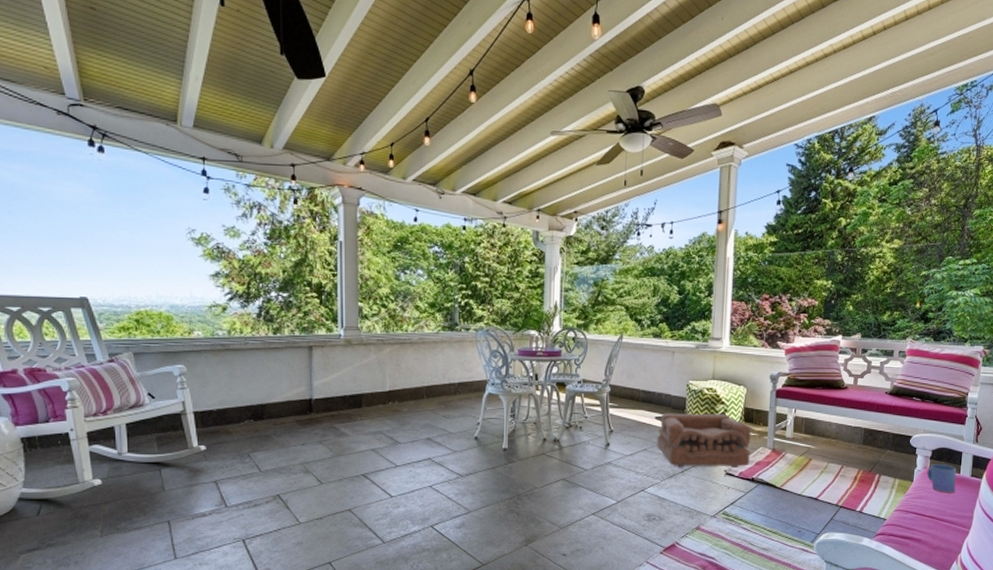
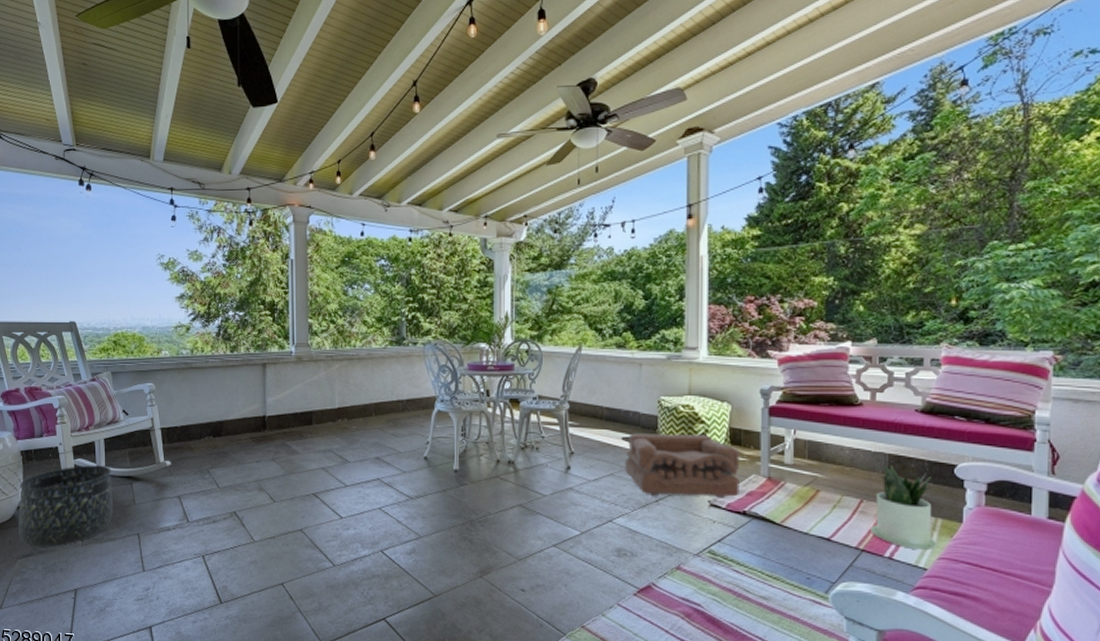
basket: none [20,451,138,541] -> present [18,465,113,548]
planter: none [848,437,895,504] -> present [871,465,938,550]
mug: present [926,463,956,493] -> none [981,500,1026,540]

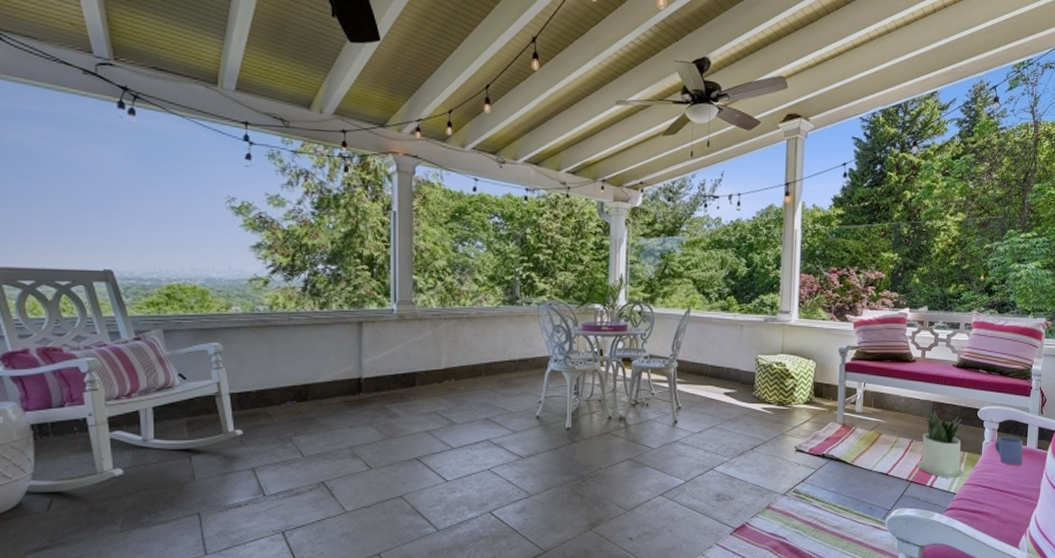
basket: present [18,465,113,548] -> none [27,438,164,539]
dog bed: present [625,433,741,498] -> none [726,388,821,444]
mug: none [981,500,1026,540] -> present [994,436,1023,466]

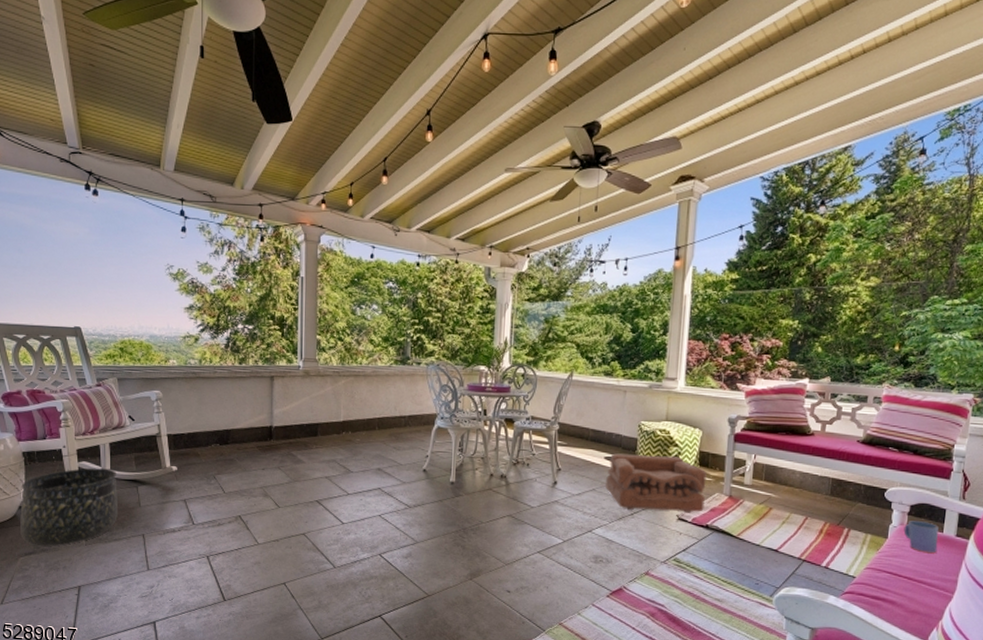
basket: none [27,438,164,539] -> present [20,468,117,547]
dog bed: none [726,388,821,444] -> present [605,453,707,513]
planter: present [918,411,964,478] -> none [812,488,866,561]

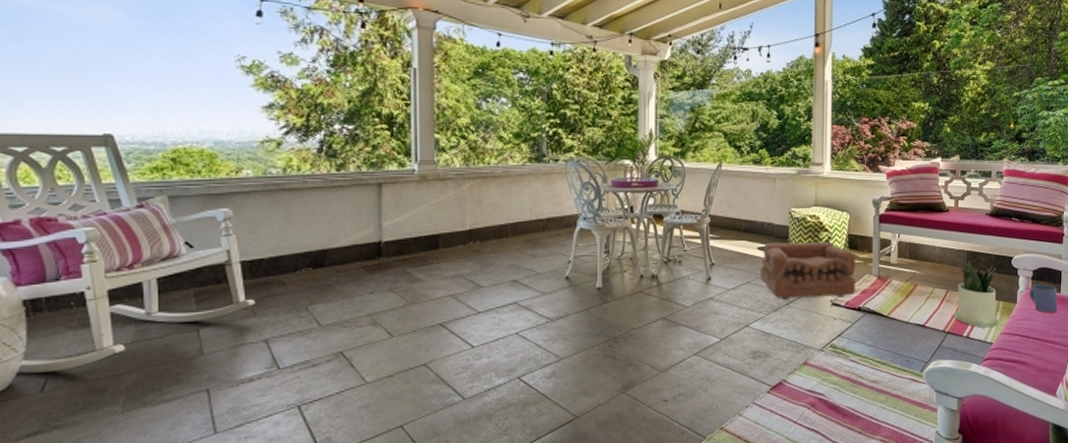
basket: present [20,468,117,547] -> none [19,311,170,423]
planter: none [812,488,866,561] -> present [954,260,1000,328]

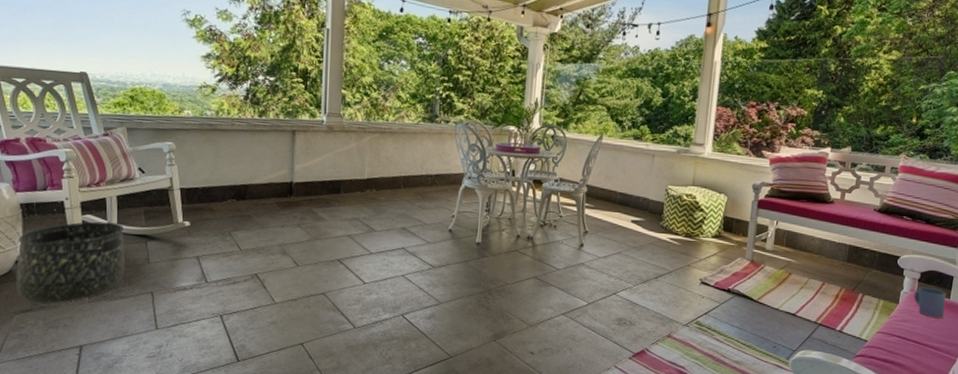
basket: none [19,311,170,423] -> present [17,221,125,304]
dog bed: present [760,241,857,300] -> none [631,217,730,277]
planter: present [954,260,1000,328] -> none [828,254,880,325]

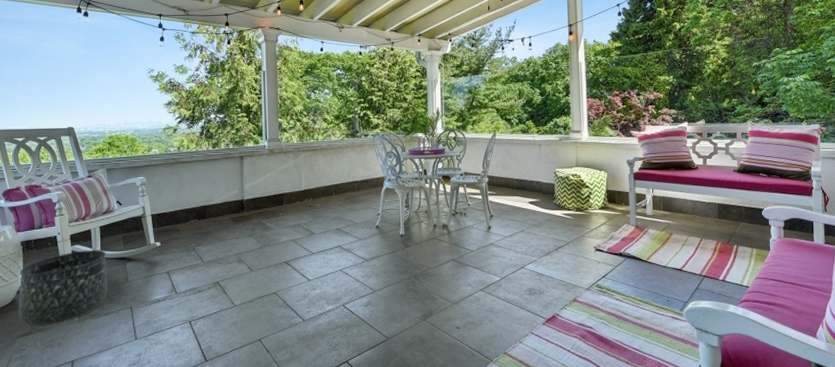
mug: present [913,286,946,319] -> none [782,233,812,261]

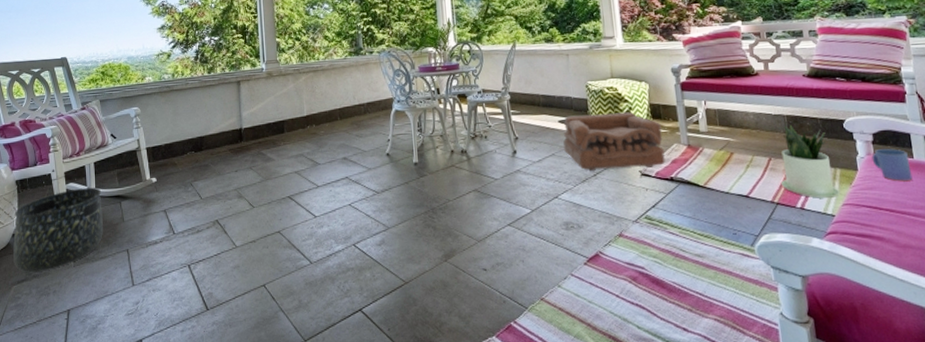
dog bed: none [532,196,617,245] -> present [563,112,665,171]
planter: none [709,212,755,273] -> present [781,125,841,198]
mug: none [782,233,812,261] -> present [871,148,913,182]

